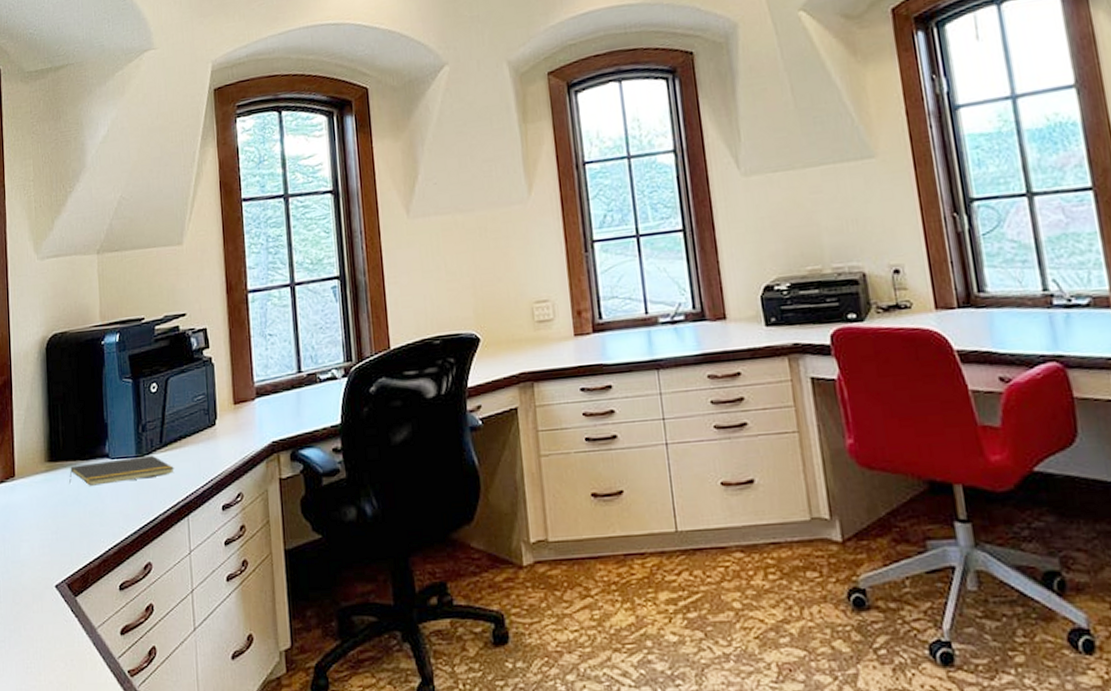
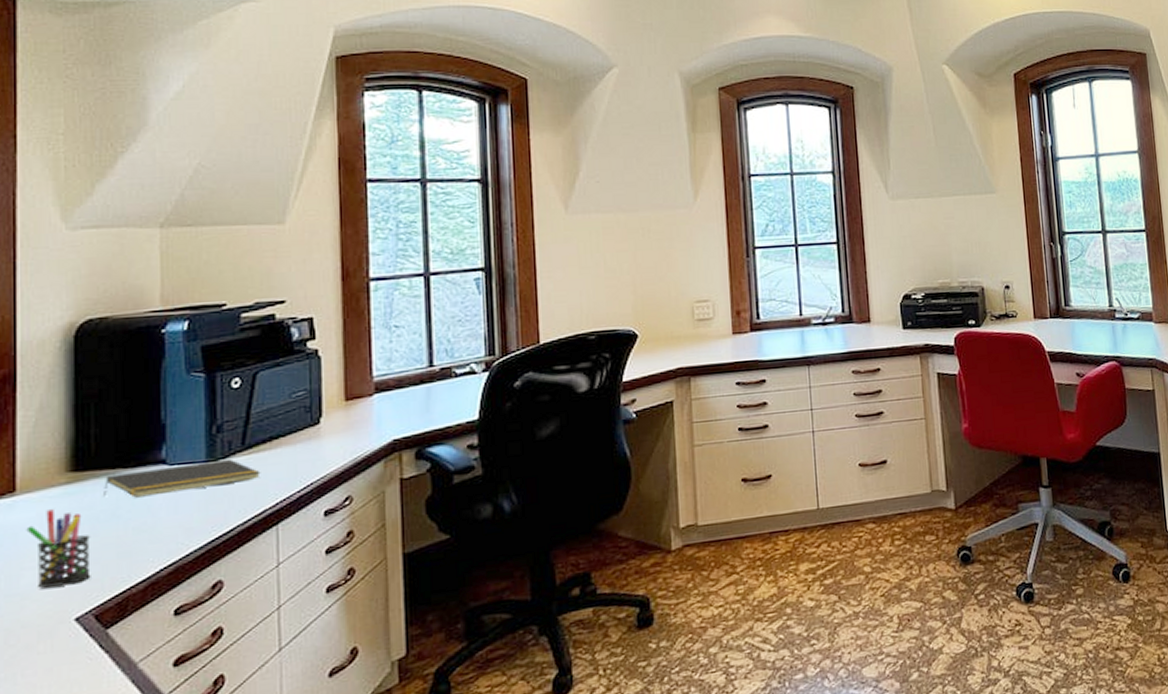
pen holder: none [22,493,64,558] -> present [26,509,91,589]

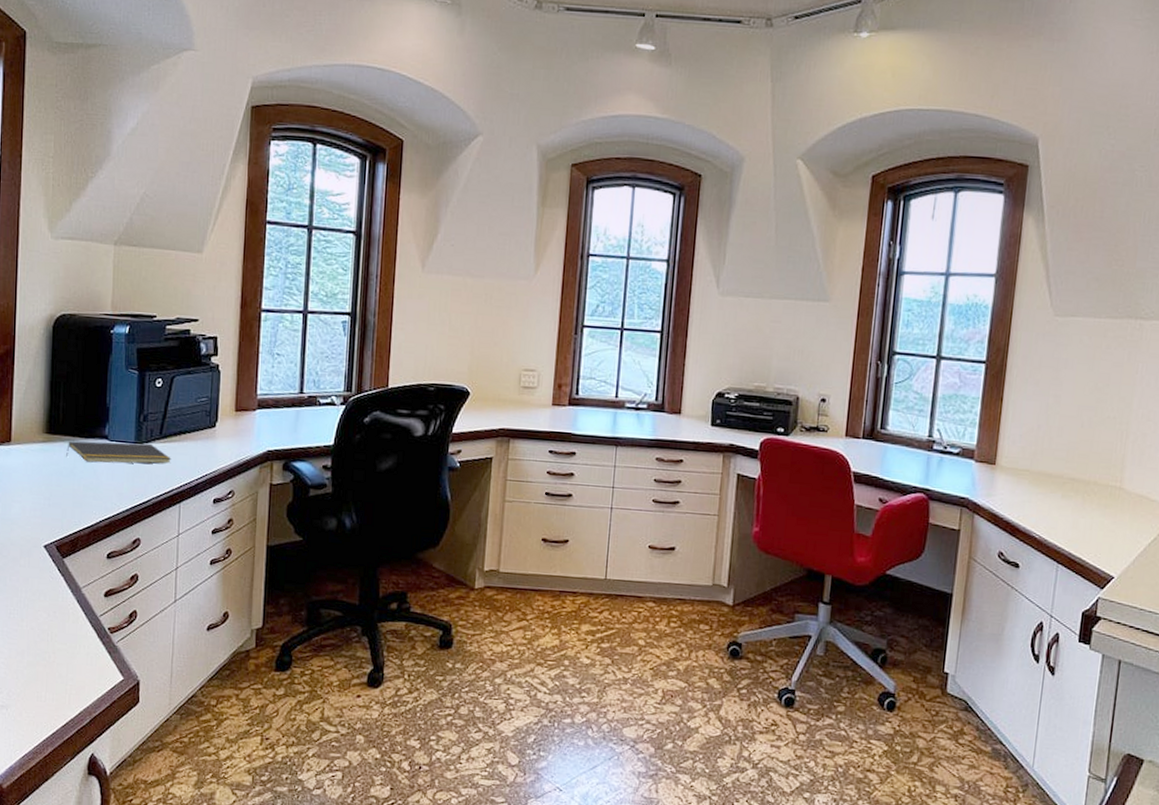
pen holder: present [26,509,91,589] -> none [16,460,56,520]

